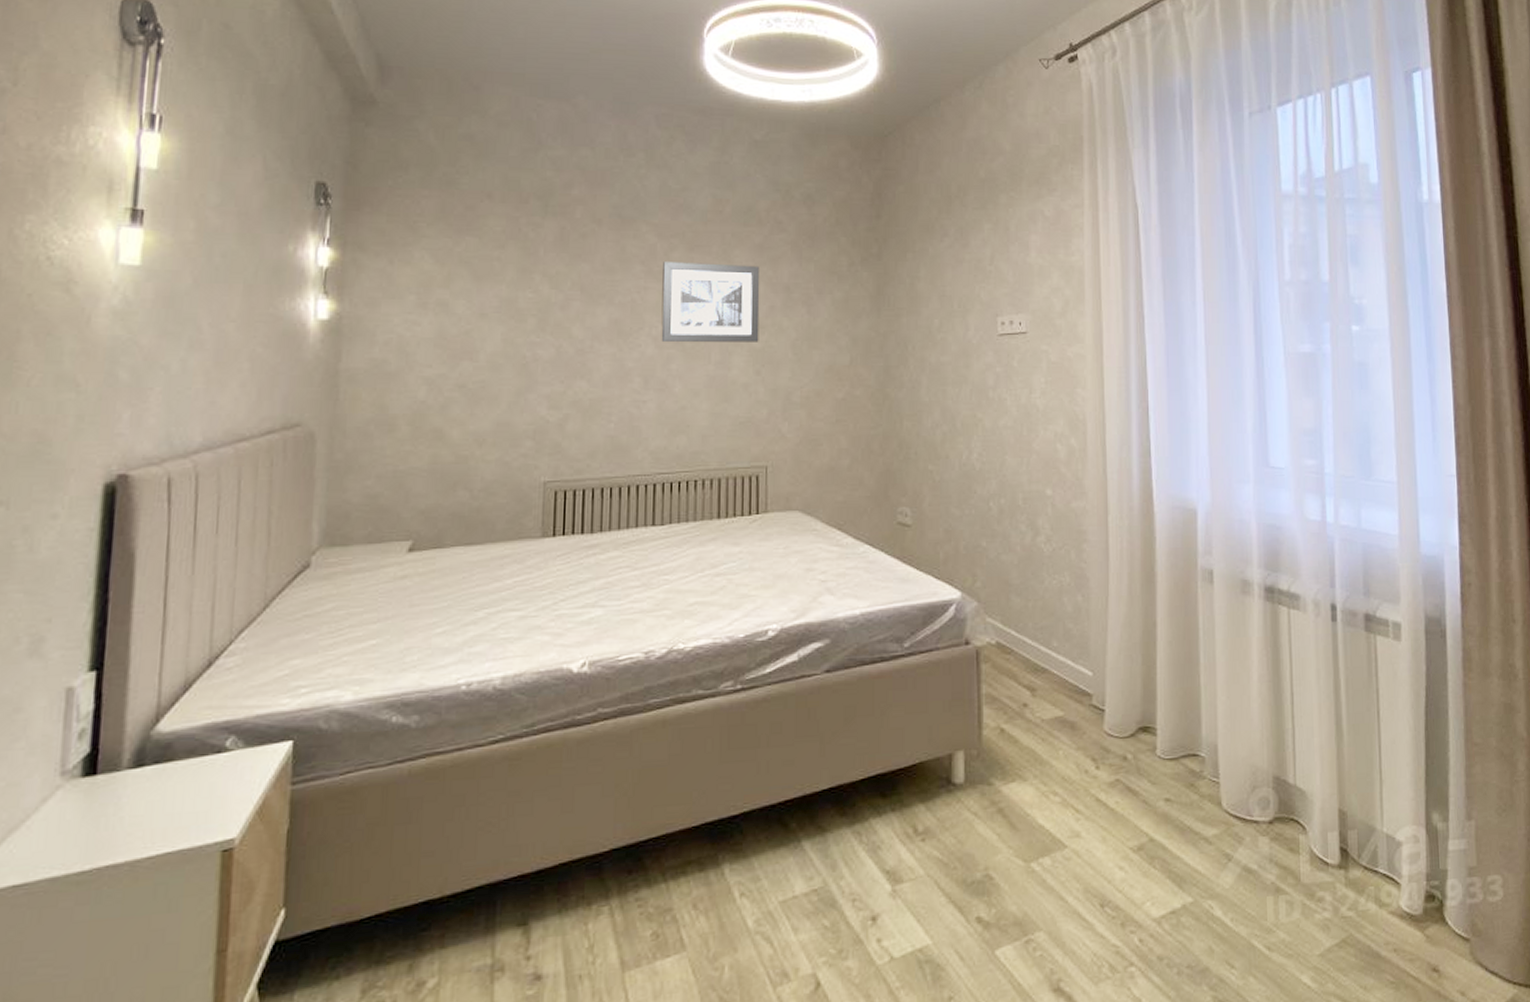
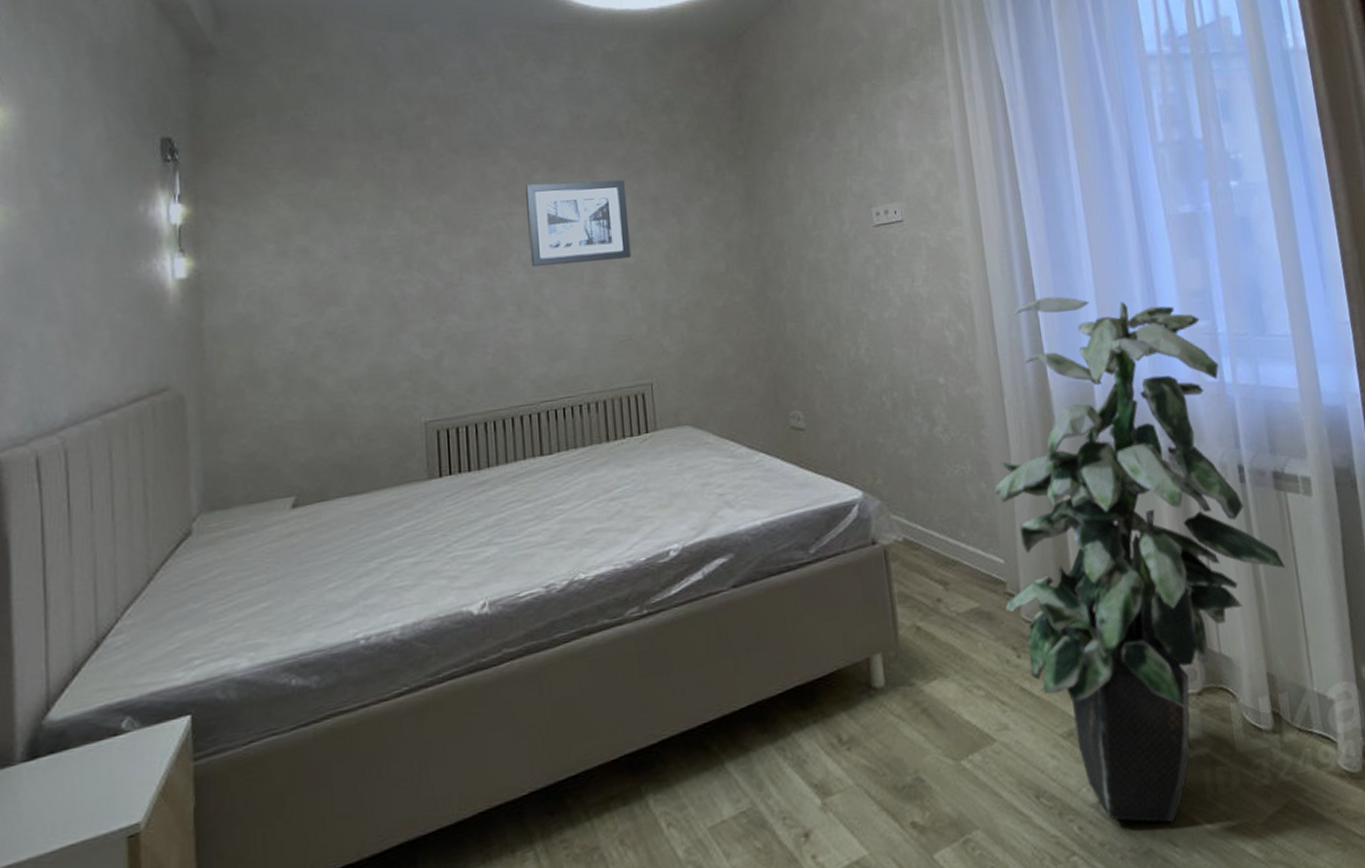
indoor plant: none [1090,421,1368,945] -> present [994,296,1286,823]

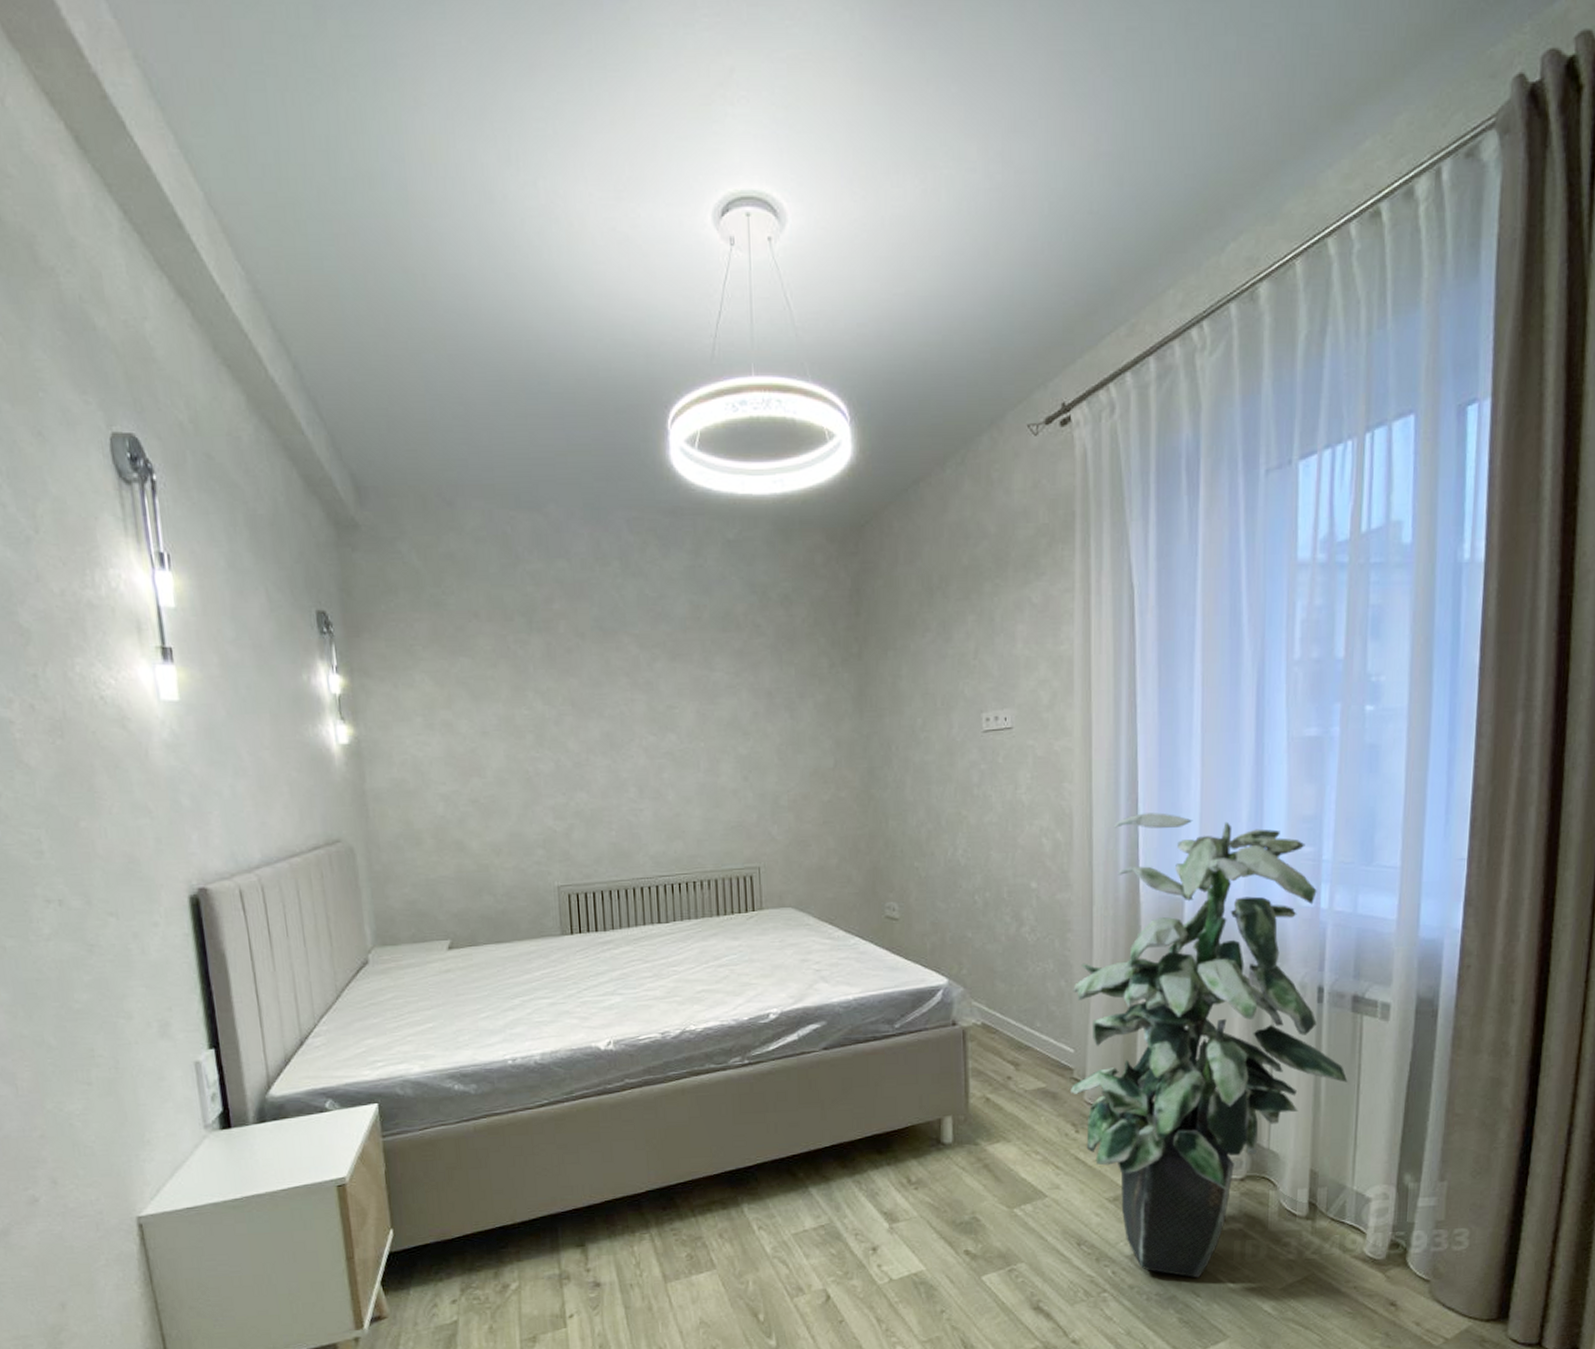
wall art: present [526,179,632,268] -> none [647,671,745,753]

